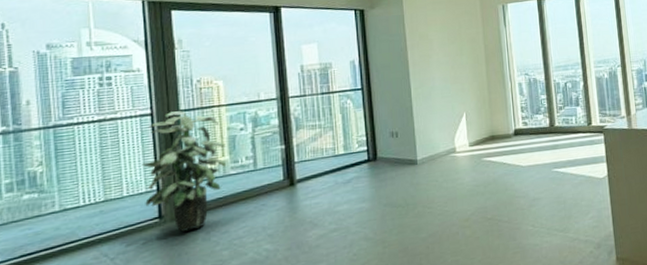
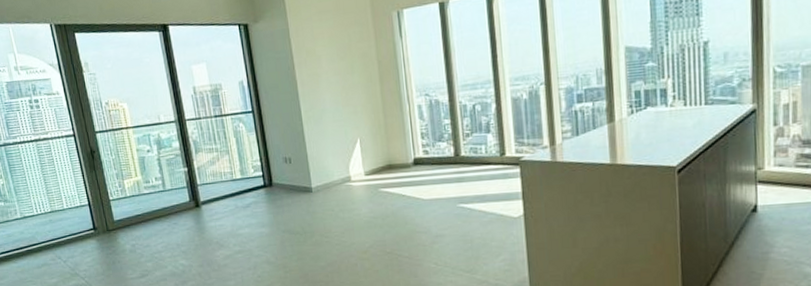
indoor plant: present [141,111,227,232] -> none [73,132,140,243]

